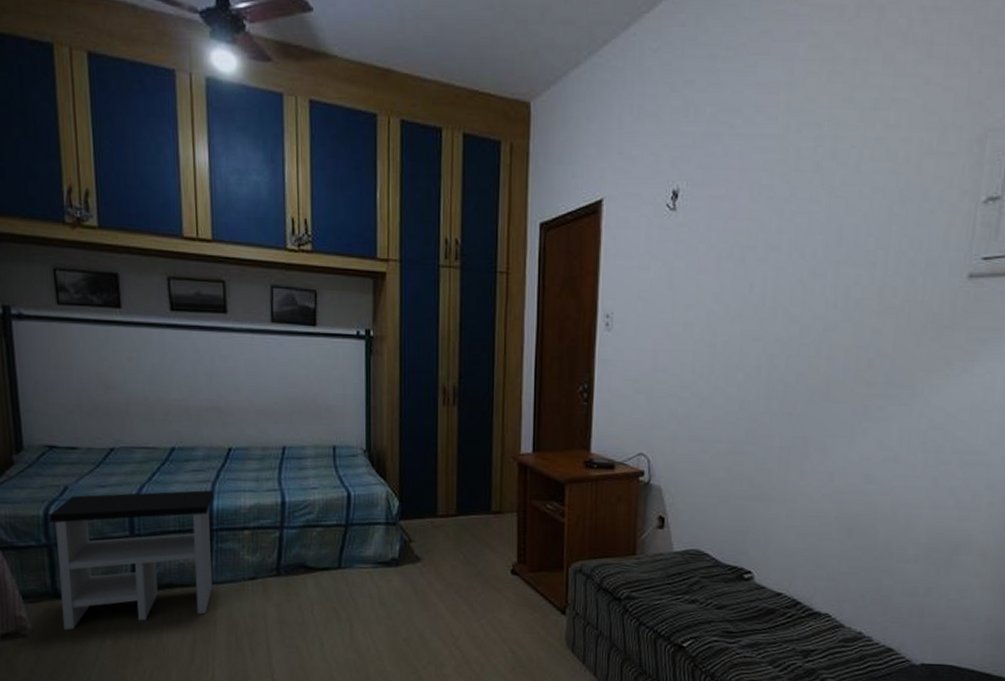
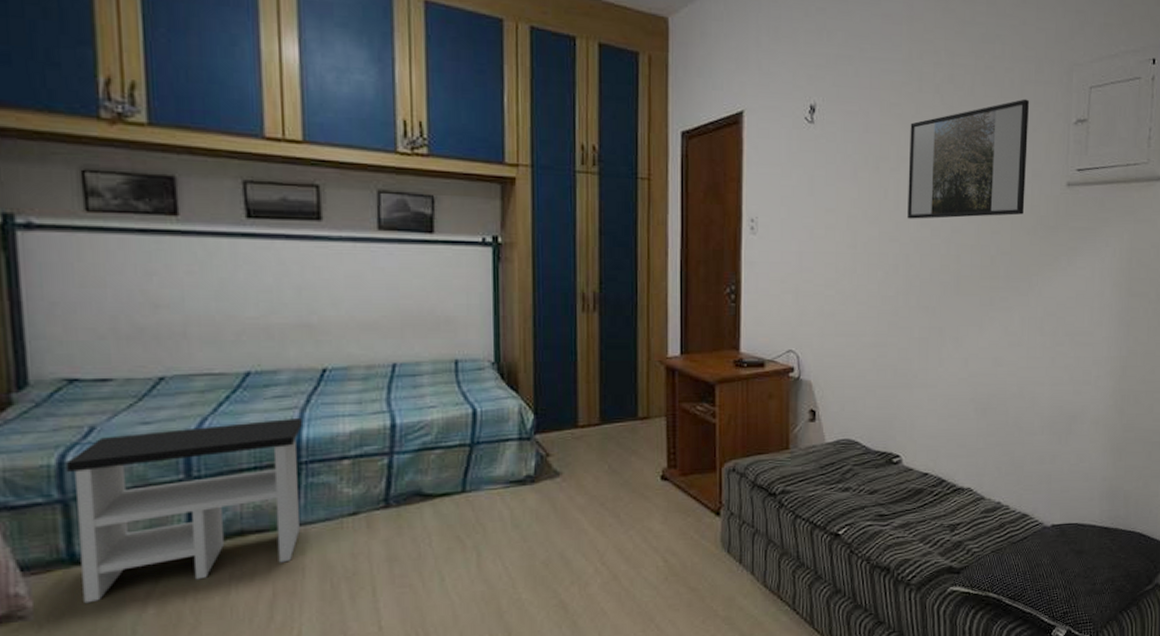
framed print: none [774,174,929,316] -> present [907,99,1030,219]

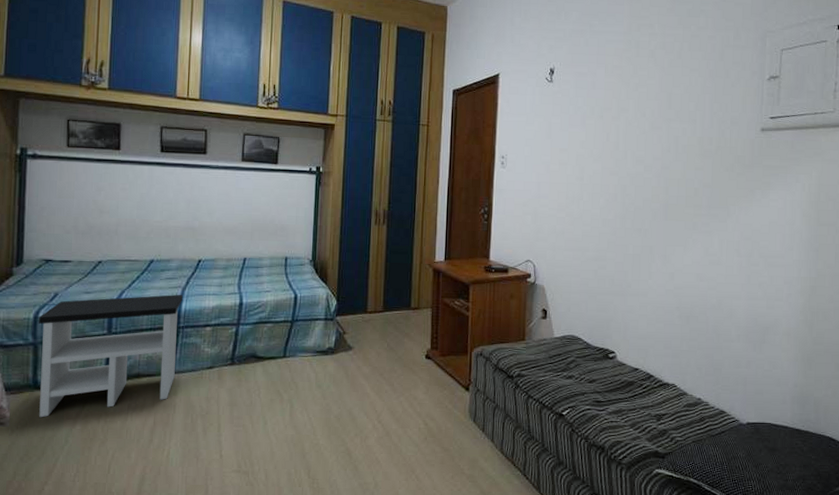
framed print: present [907,99,1030,219] -> none [625,60,729,158]

